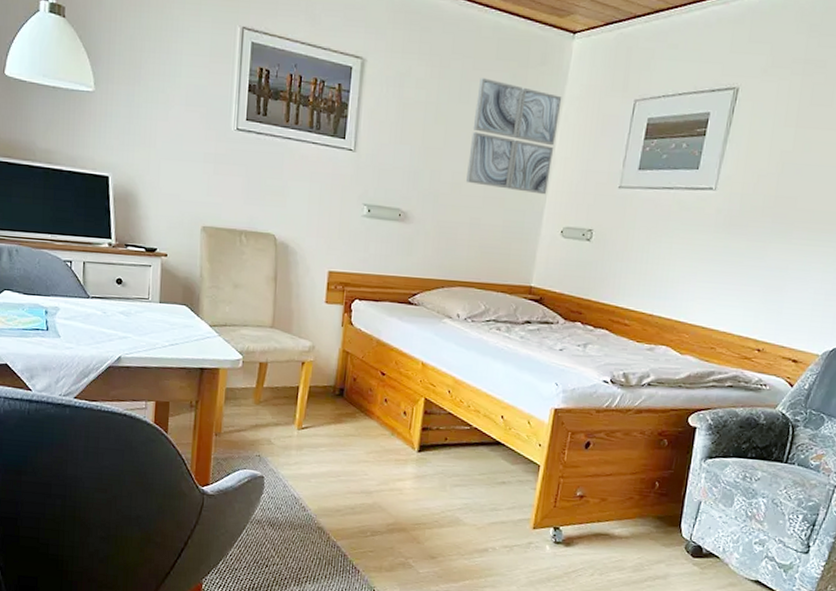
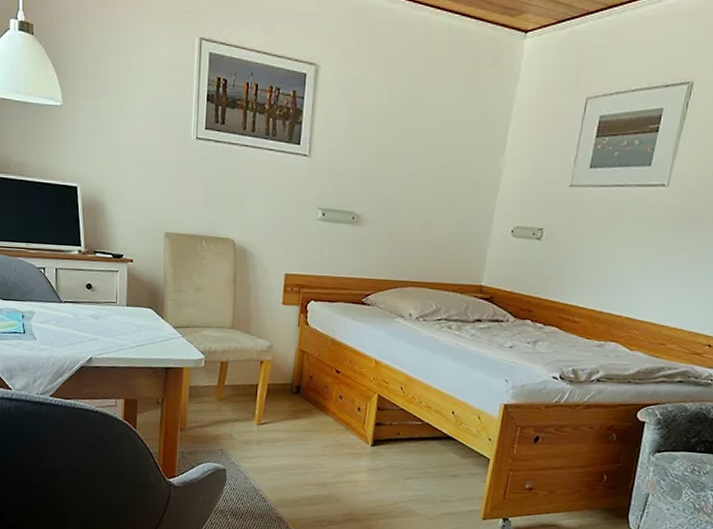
wall art: present [466,78,562,195] -> none [418,80,513,195]

